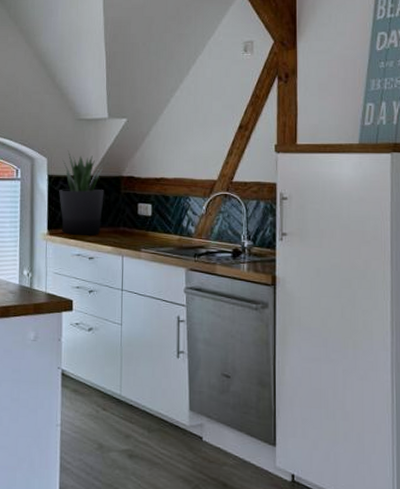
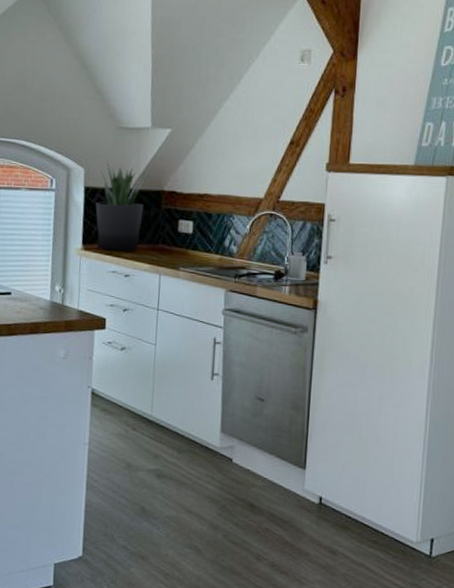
soap dispenser: none [239,222,263,258] -> present [284,243,307,281]

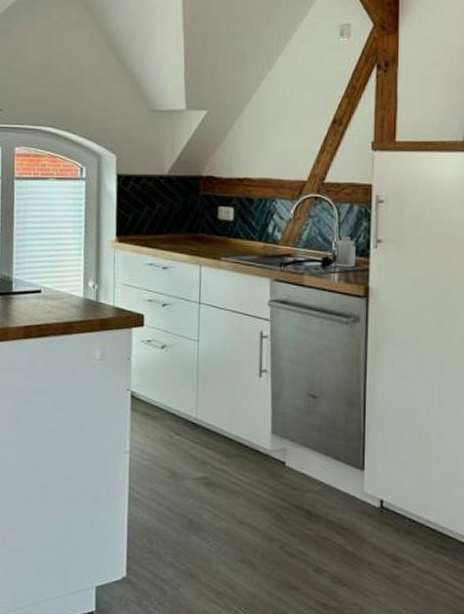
planter: present [95,161,144,252] -> none [129,146,181,243]

